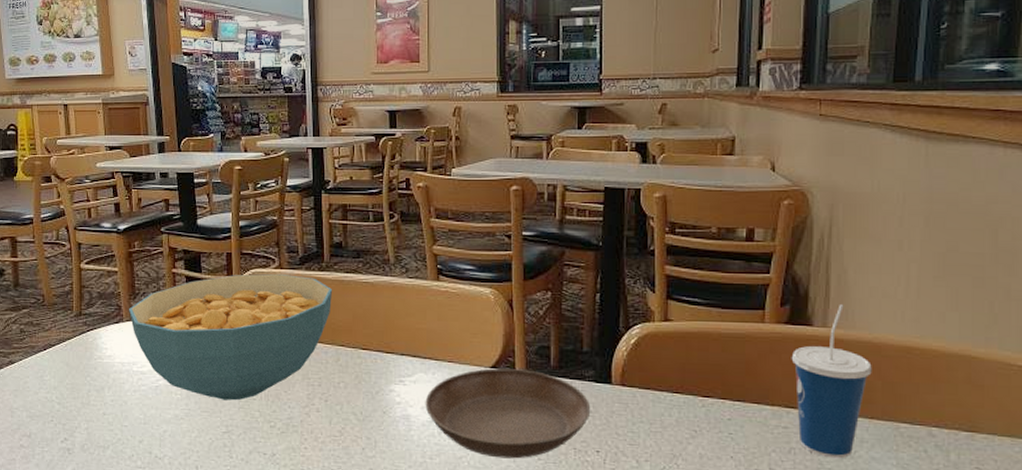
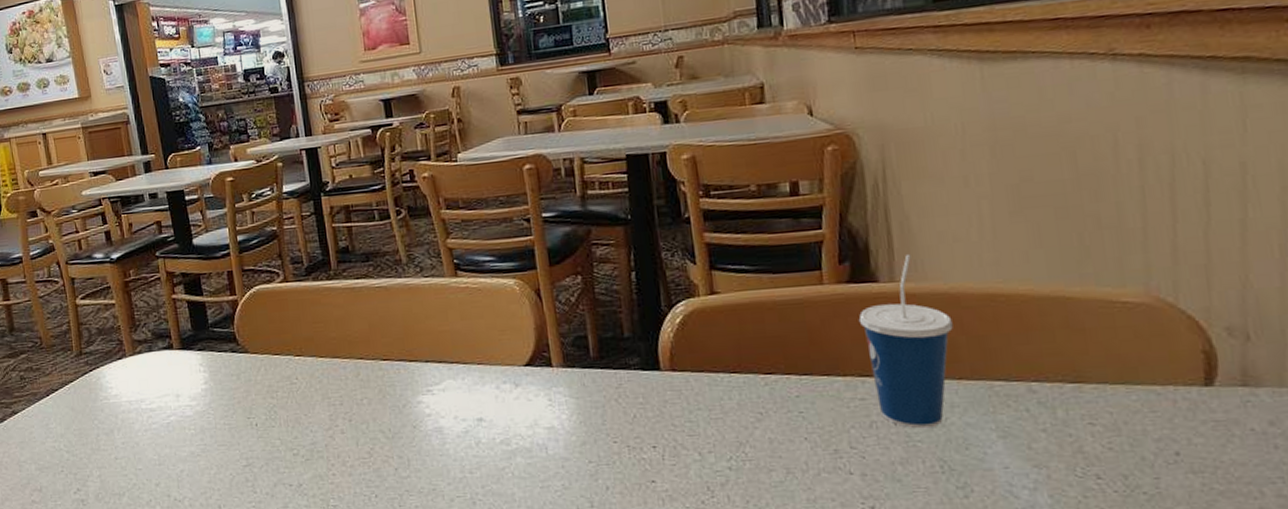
cereal bowl: present [129,273,333,401] -> none [131,287,345,431]
saucer: present [425,368,591,459] -> none [457,364,641,465]

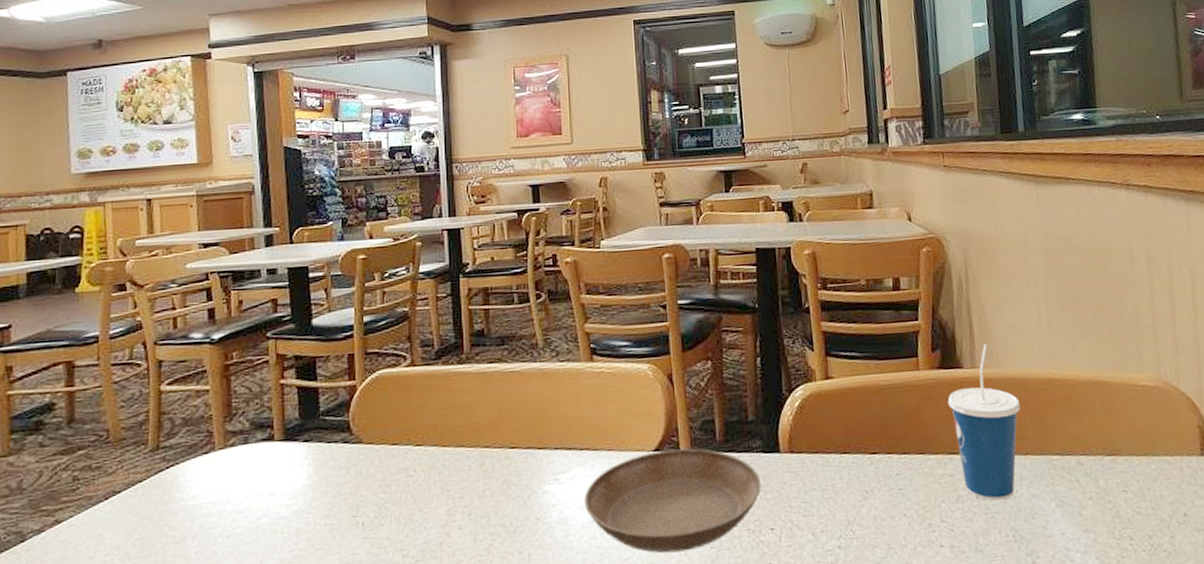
saucer: none [457,364,641,465] -> present [584,448,762,554]

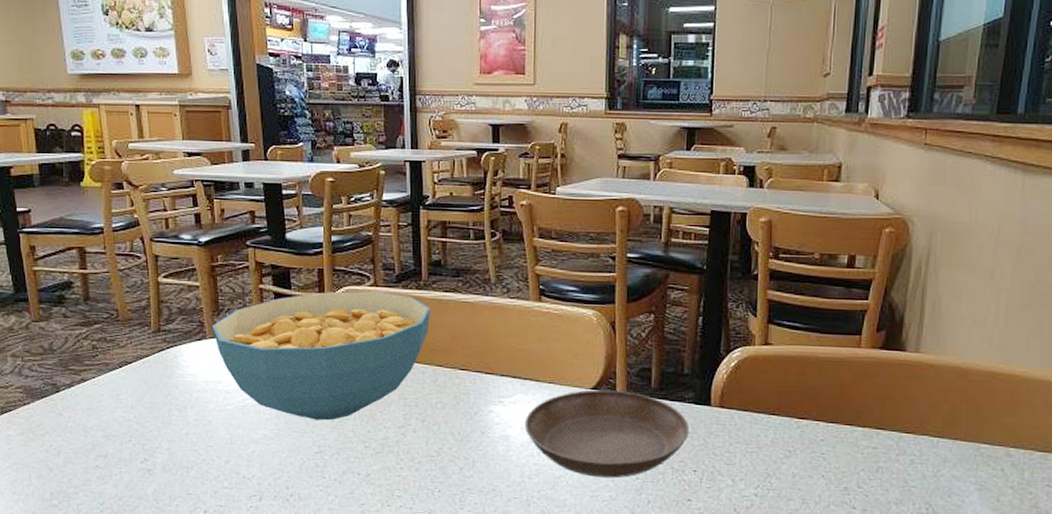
cereal bowl: none [223,371,475,532] -> present [212,291,431,421]
cup: present [947,344,1021,501] -> none [884,331,959,477]

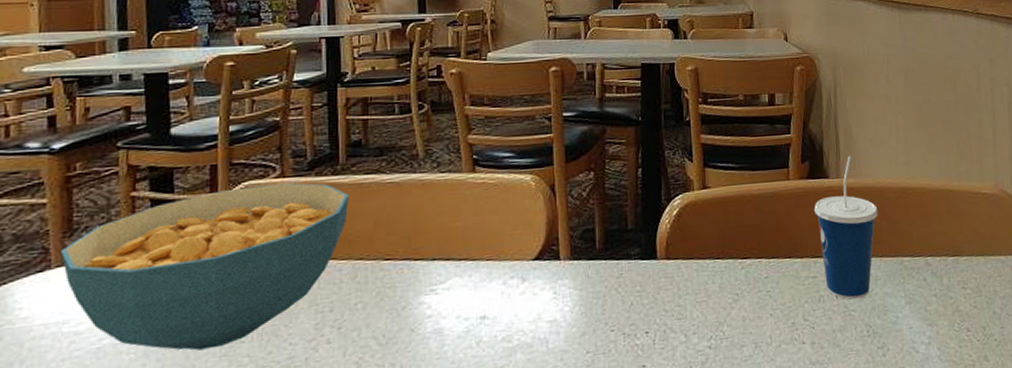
saucer: present [524,390,690,478] -> none [460,257,638,360]
cup: none [884,331,959,477] -> present [813,156,878,300]

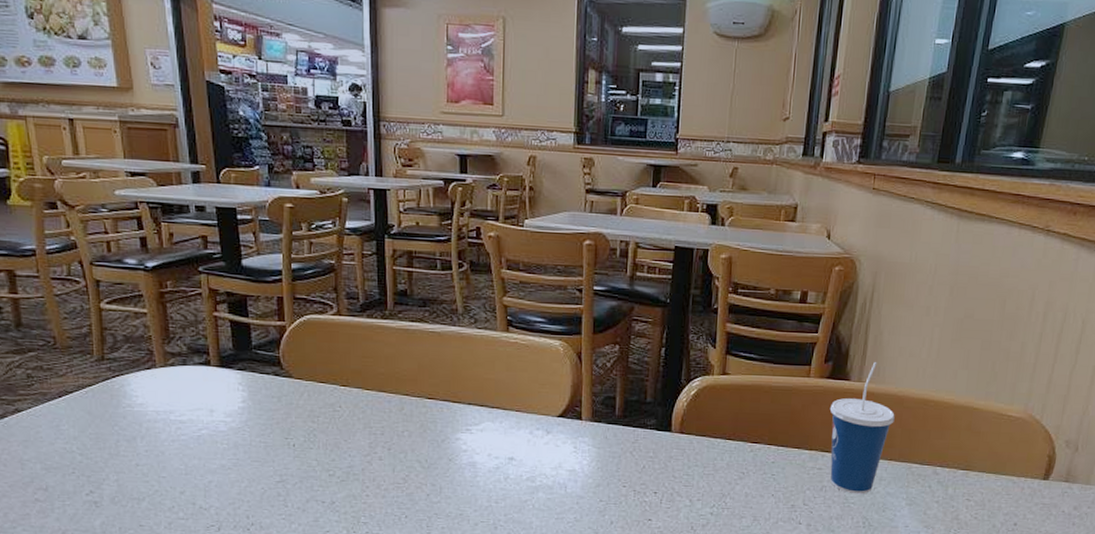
cereal bowl: present [61,182,350,351] -> none [163,320,397,450]

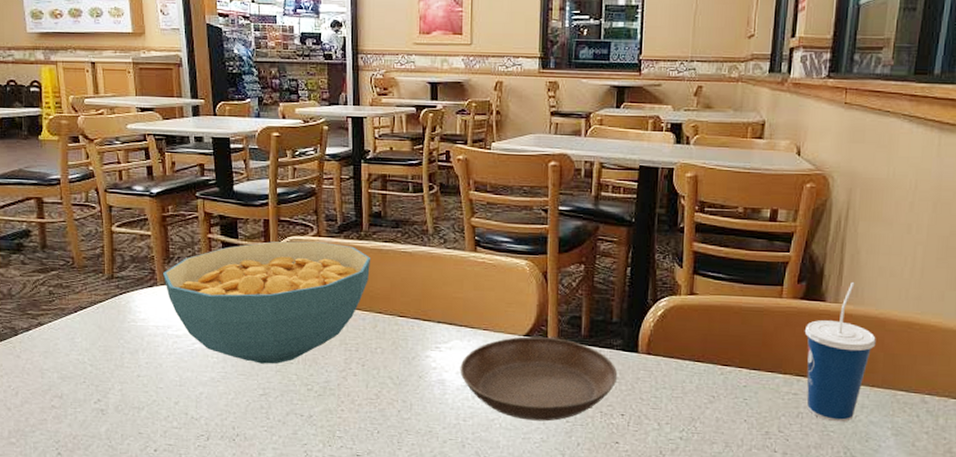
cereal bowl: none [163,320,397,450] -> present [163,241,371,364]
saucer: none [491,417,651,501] -> present [460,336,618,422]

